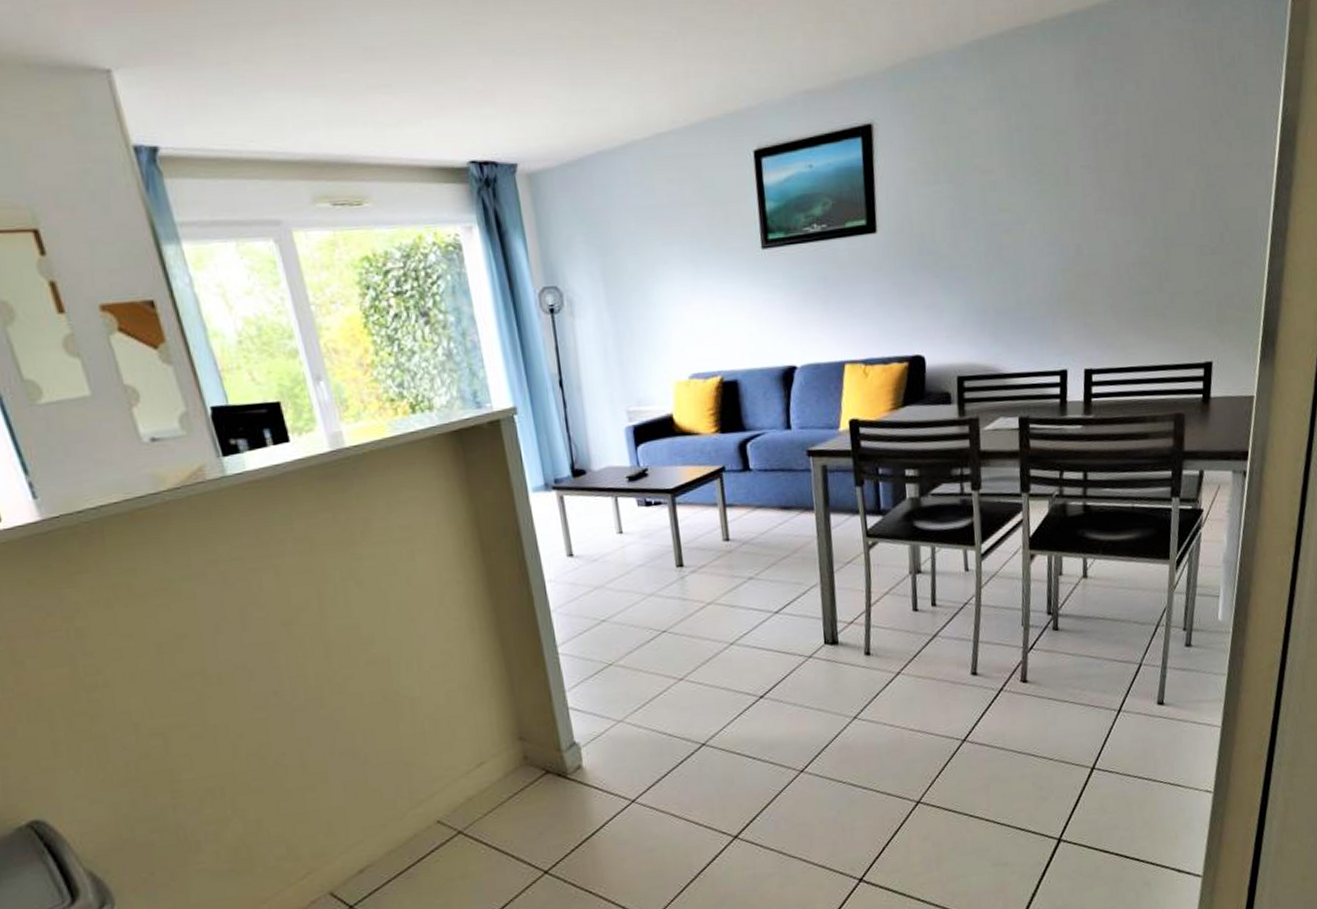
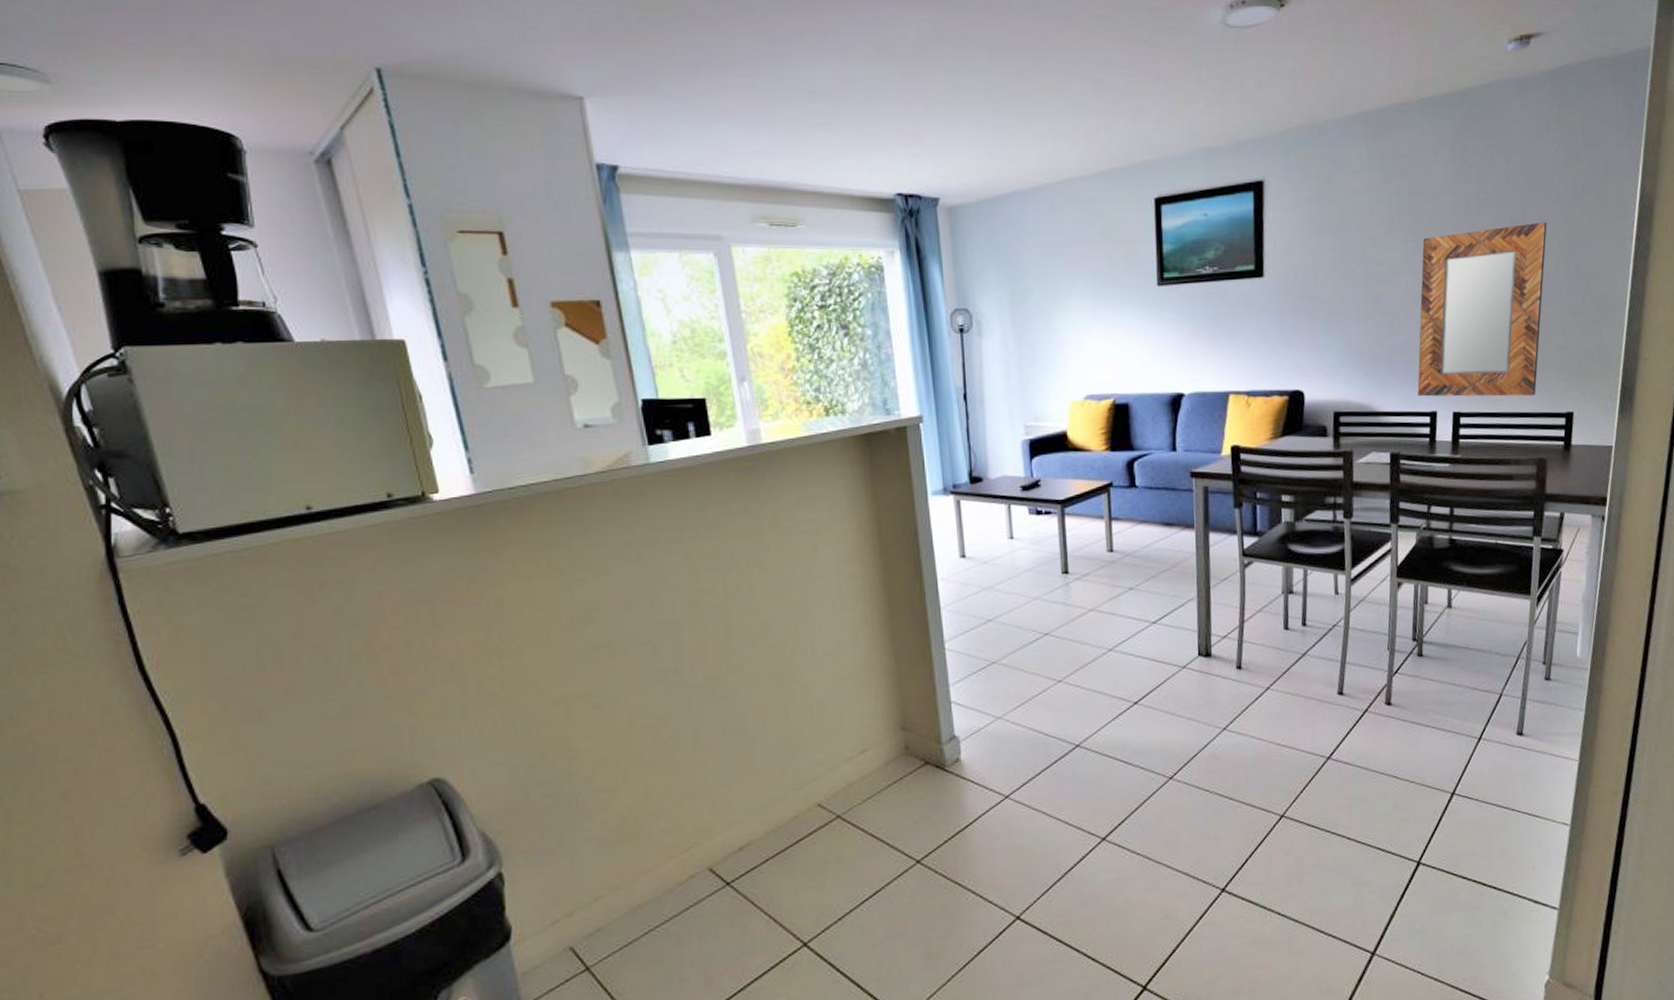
home mirror: none [1046,153,1182,355] -> present [1417,222,1547,397]

